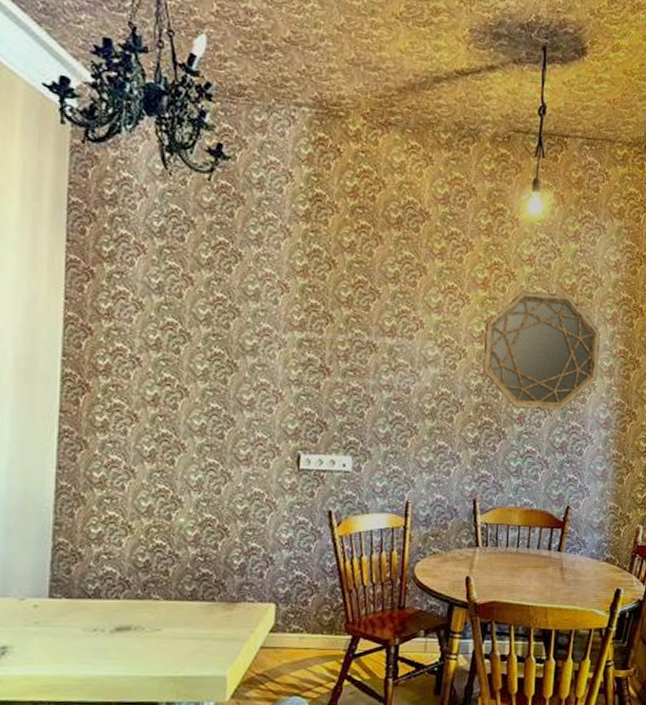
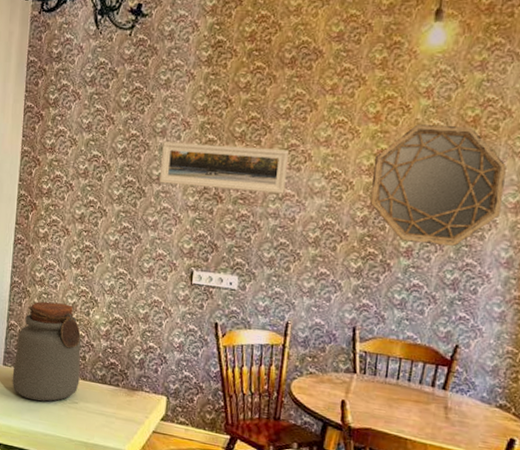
jar: none [63,508,162,637] -> present [12,301,82,402]
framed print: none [255,306,400,364] -> present [160,141,289,194]

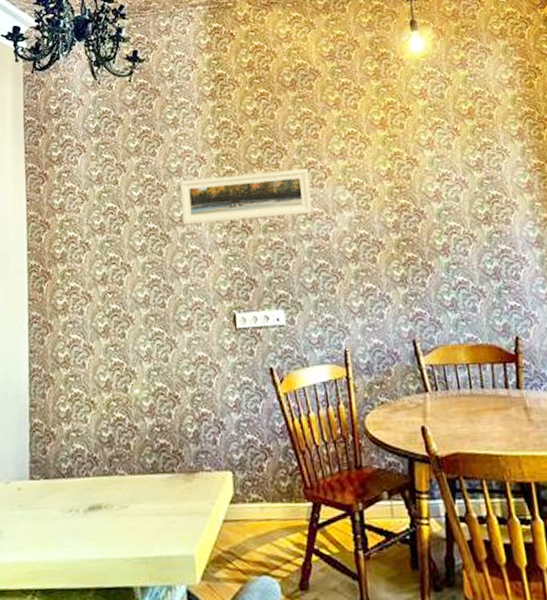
jar: present [12,301,82,402] -> none [42,383,127,518]
home mirror: present [369,124,507,246] -> none [391,119,517,239]

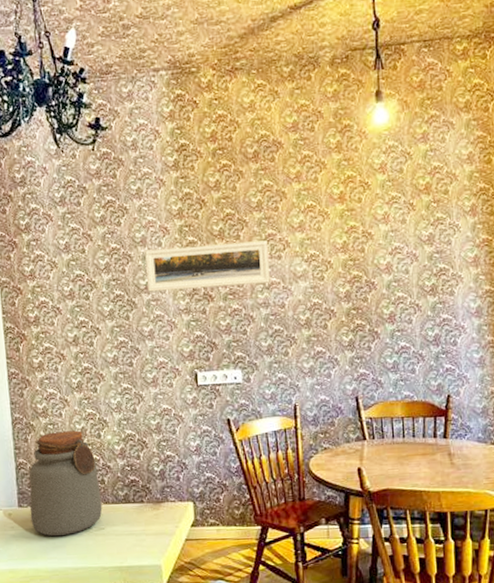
jar: none [42,383,127,518] -> present [28,430,103,537]

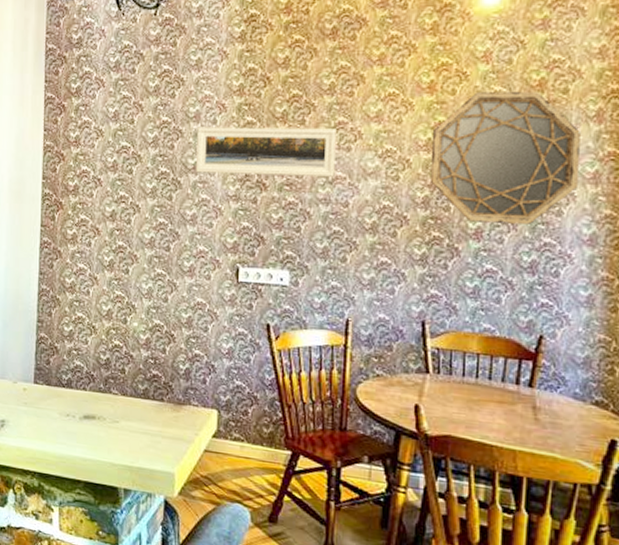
jar: present [28,430,103,537] -> none [44,309,120,422]
home mirror: none [346,195,463,308] -> present [429,92,581,224]

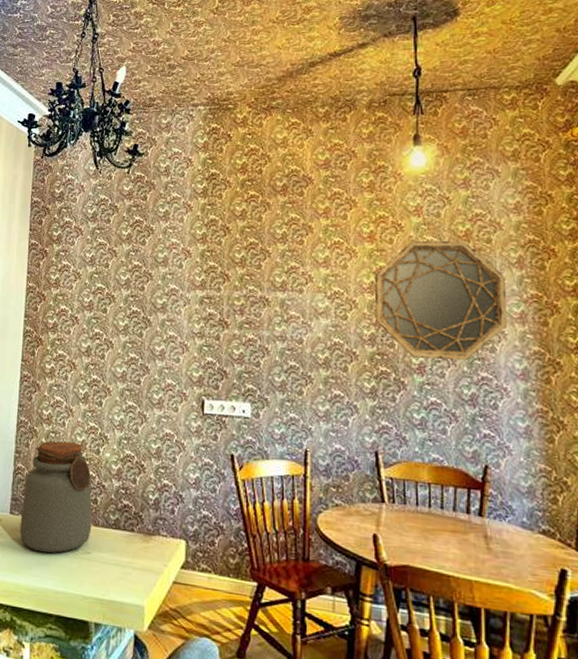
jar: none [44,309,120,422] -> present [19,440,92,553]
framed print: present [196,127,337,177] -> none [164,270,289,316]

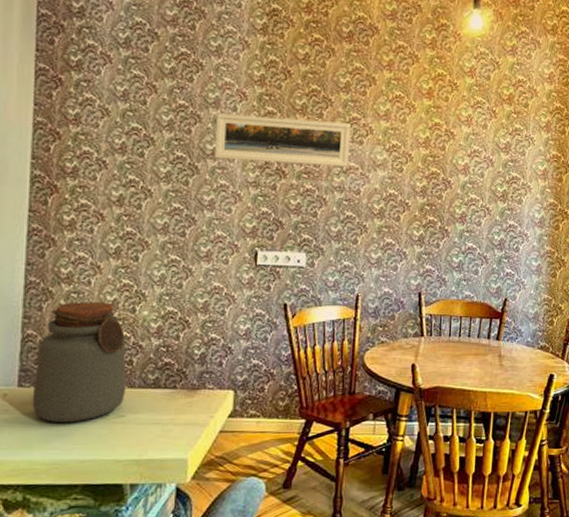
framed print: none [164,270,289,316] -> present [215,113,351,167]
home mirror: present [374,241,507,360] -> none [427,101,535,210]

